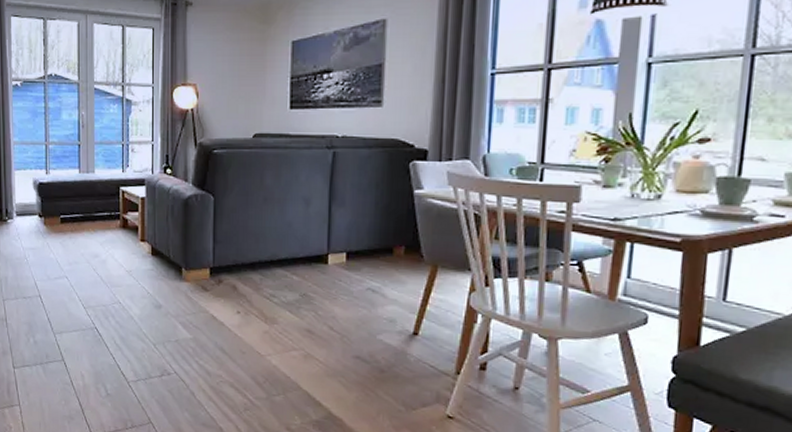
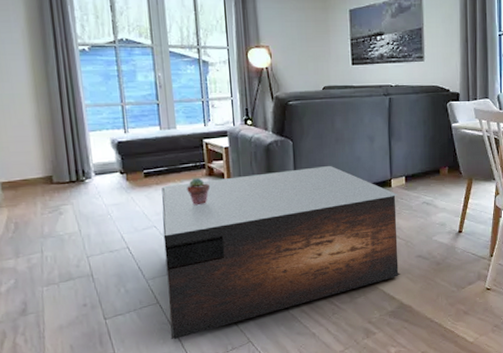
coffee table: none [72,229,336,404] -> present [161,165,401,340]
potted succulent: none [100,228,124,260] -> present [187,177,211,206]

